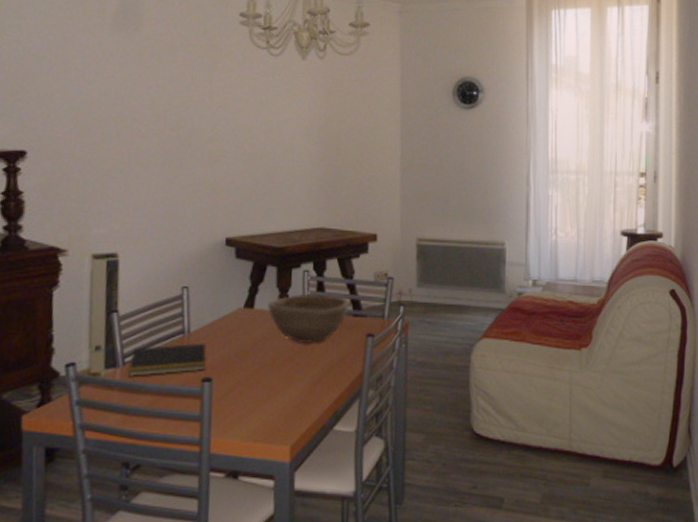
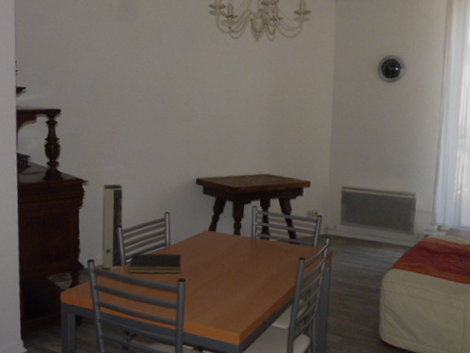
bowl: present [268,293,350,345] -> none [226,223,287,261]

